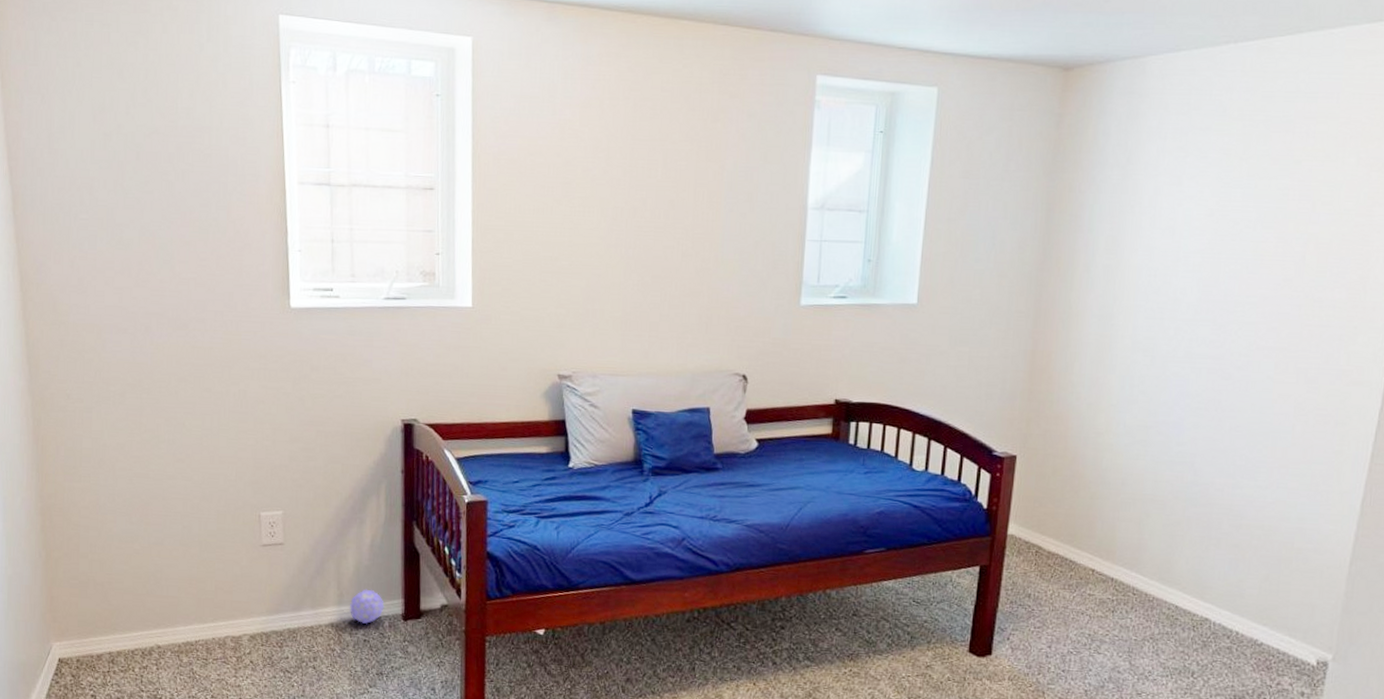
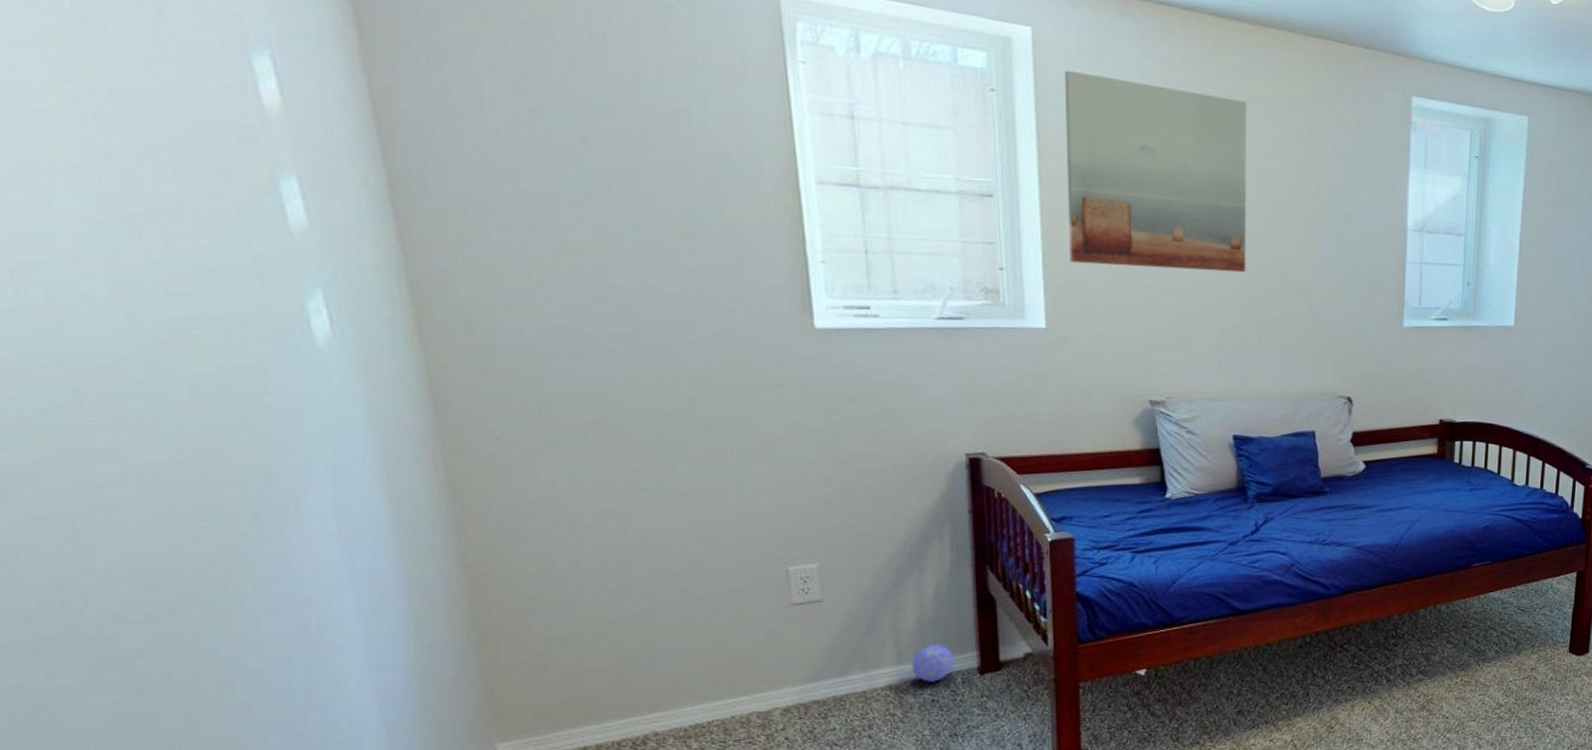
wall art: none [494,73,657,254] -> present [1064,70,1248,273]

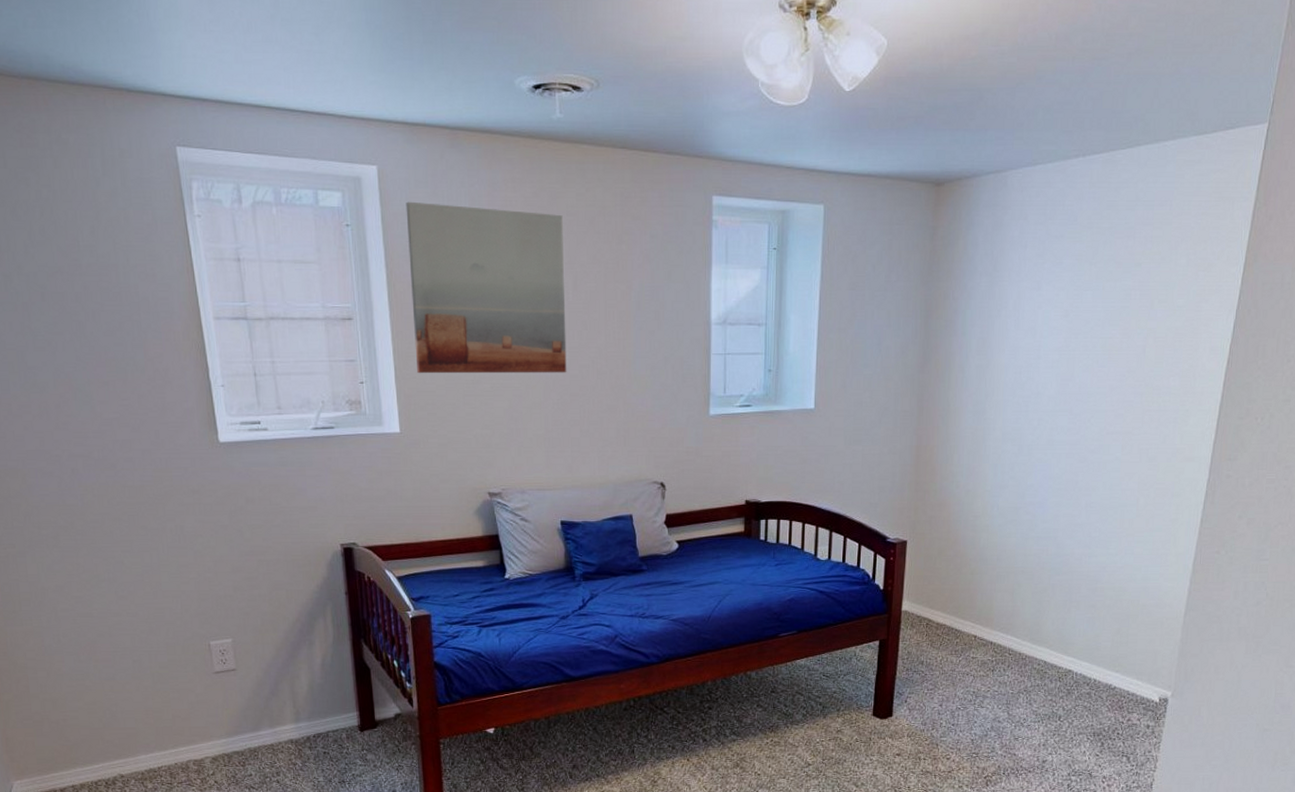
ball: present [911,643,955,683] -> none [306,705,341,738]

